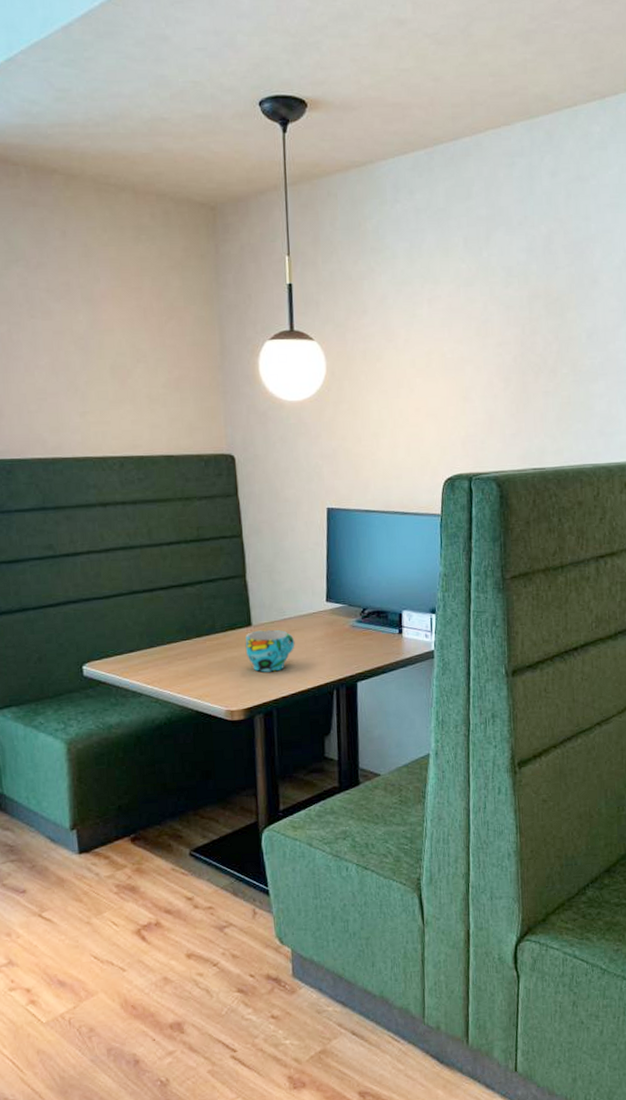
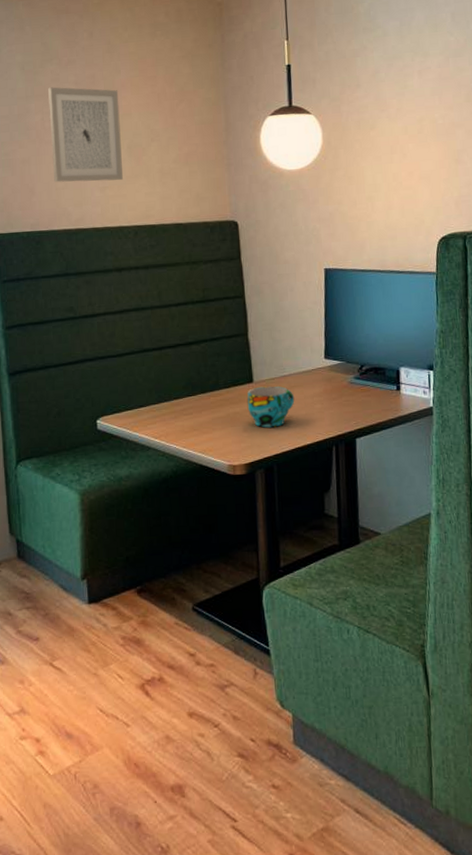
wall art: none [14,293,105,406] -> present [48,87,123,183]

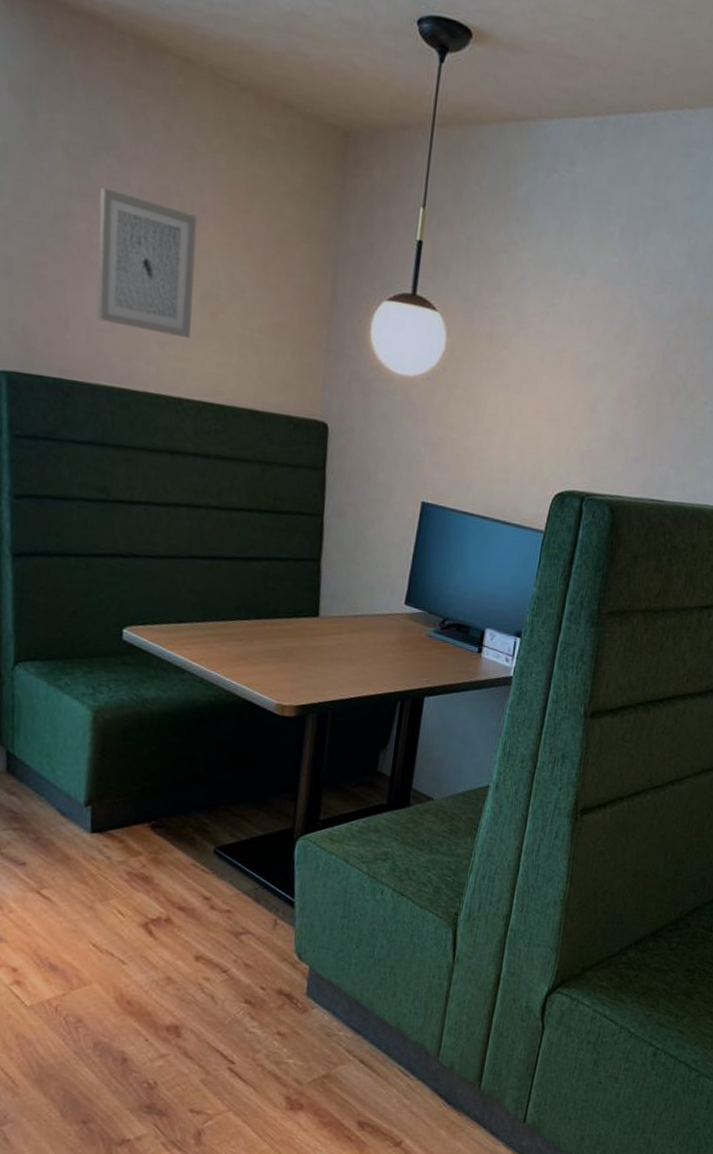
cup: present [247,386,295,428] -> none [307,623,364,671]

